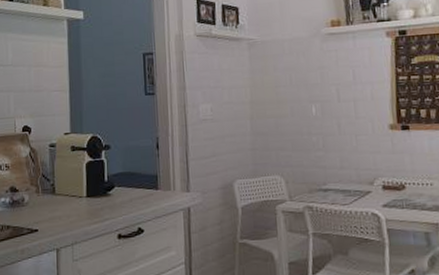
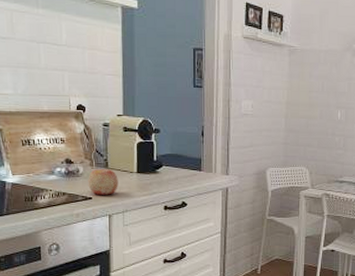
apple: none [34,195,67,226] -> present [88,169,118,195]

